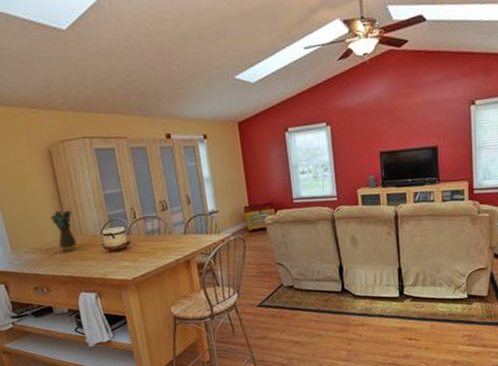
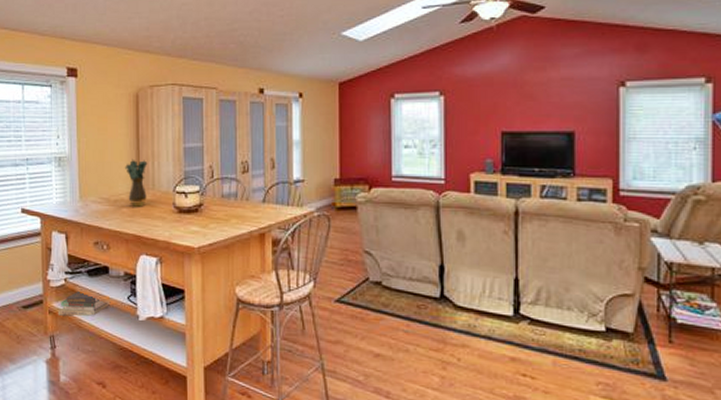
books: none [11,329,60,354] -> present [57,289,111,317]

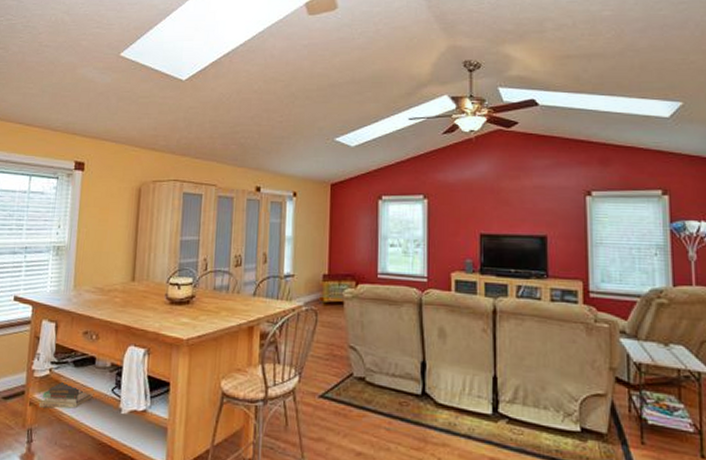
vase: present [125,159,148,207] -> none [122,250,144,298]

